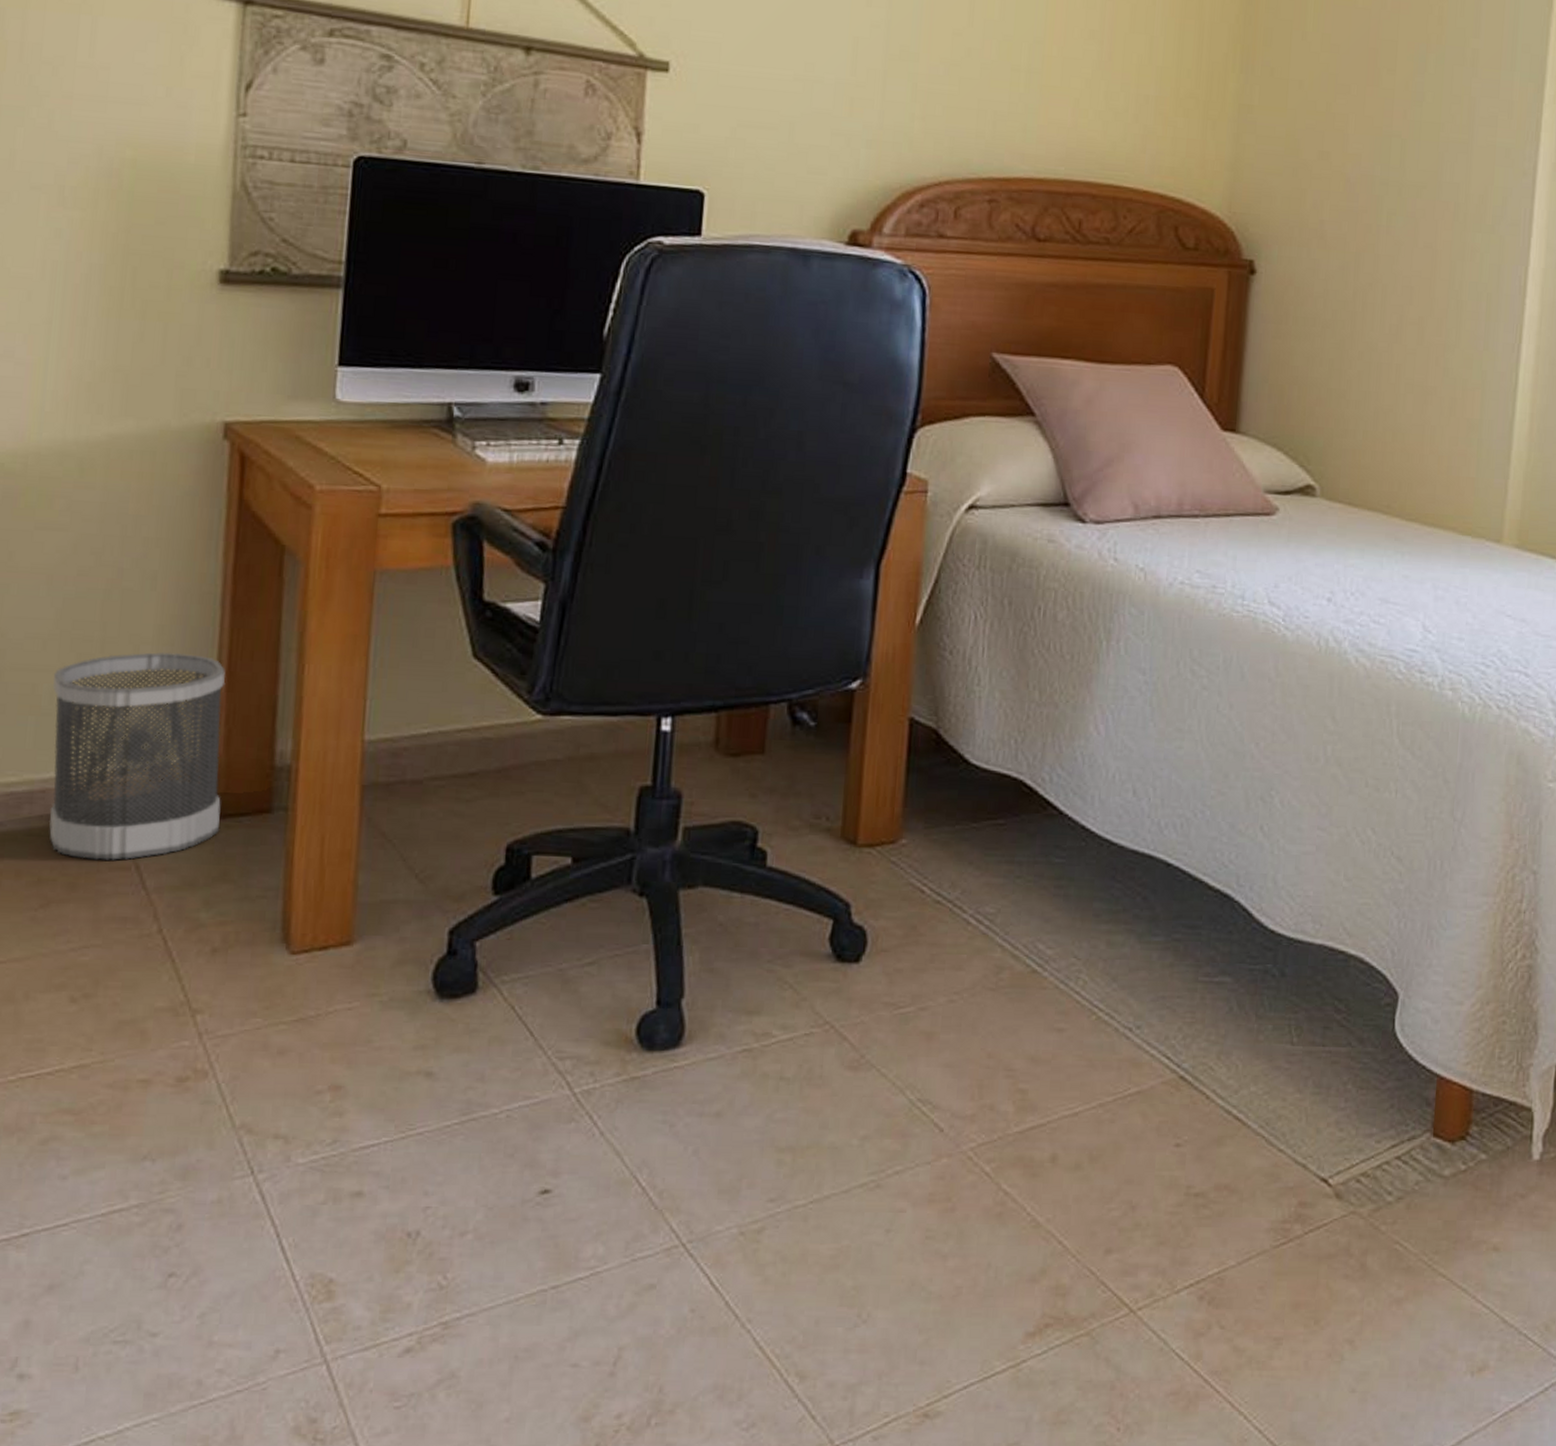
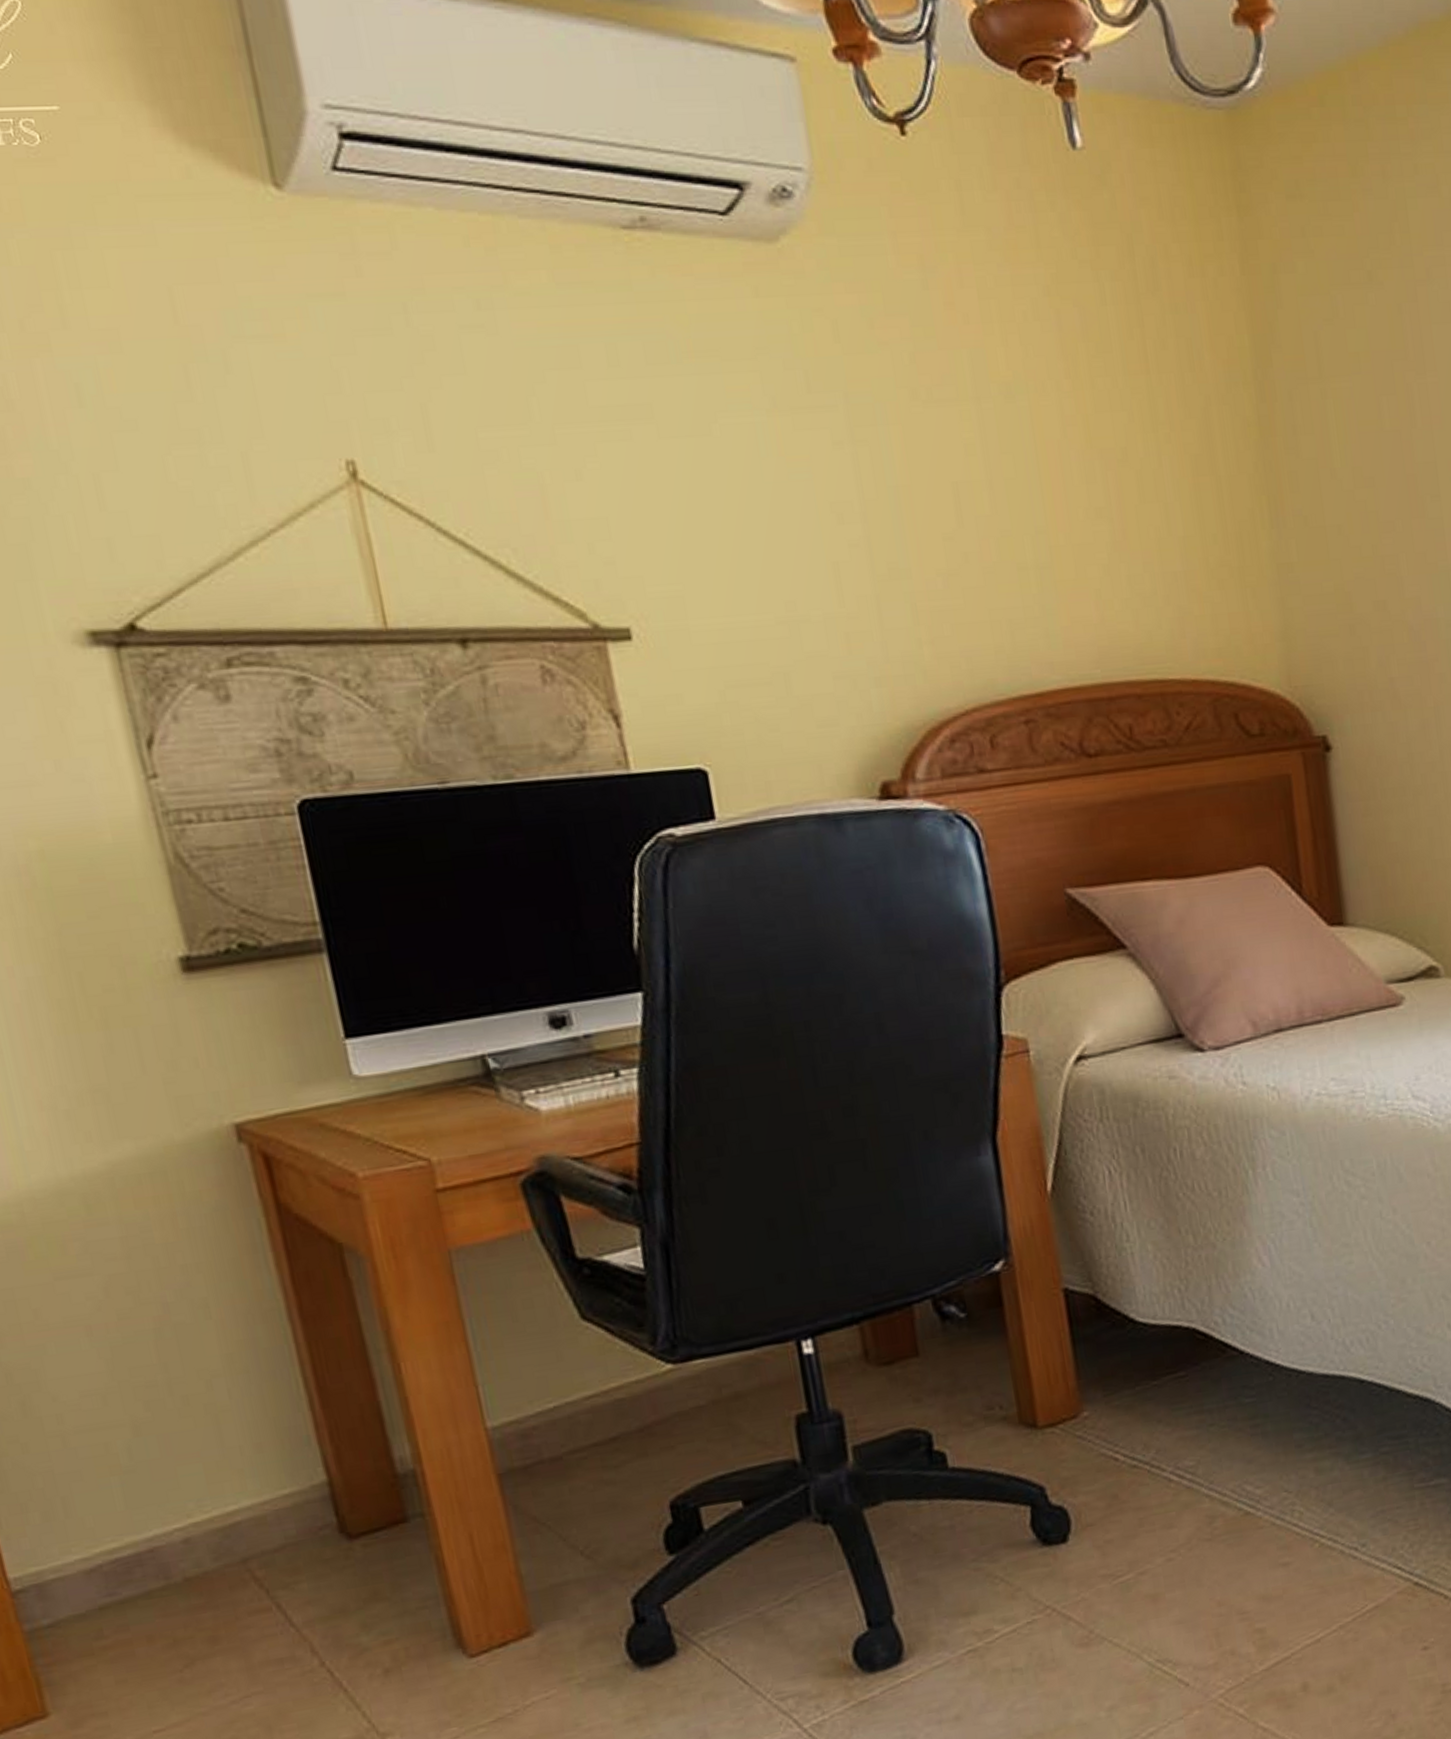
wastebasket: present [49,652,226,860] -> none [125,1376,357,1611]

